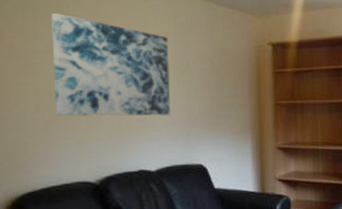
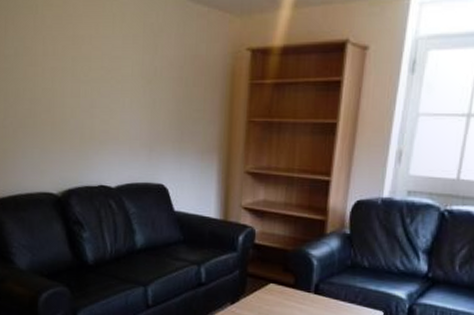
wall art: present [51,13,170,117] -> none [20,13,136,129]

